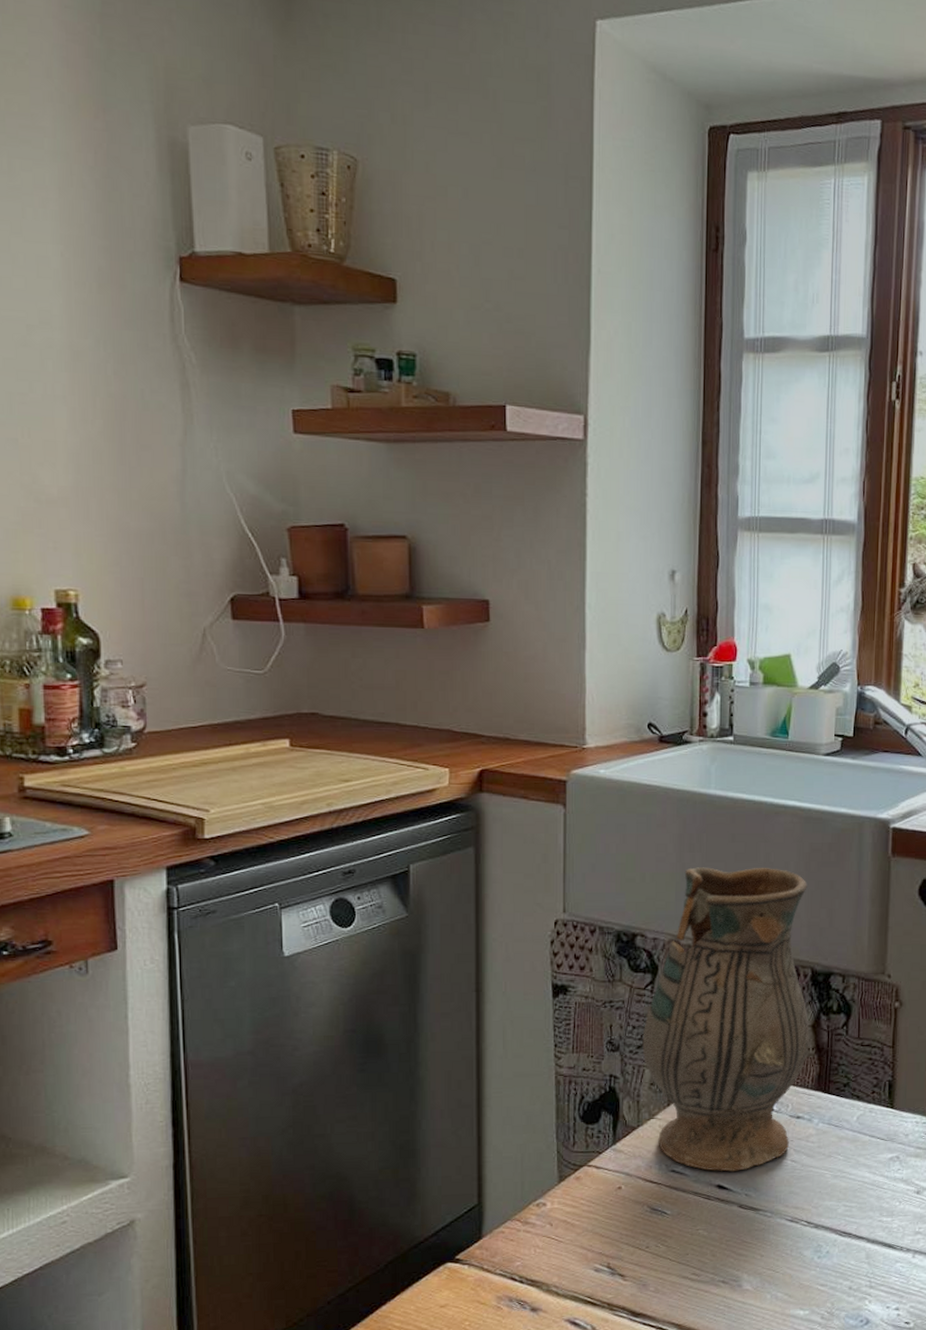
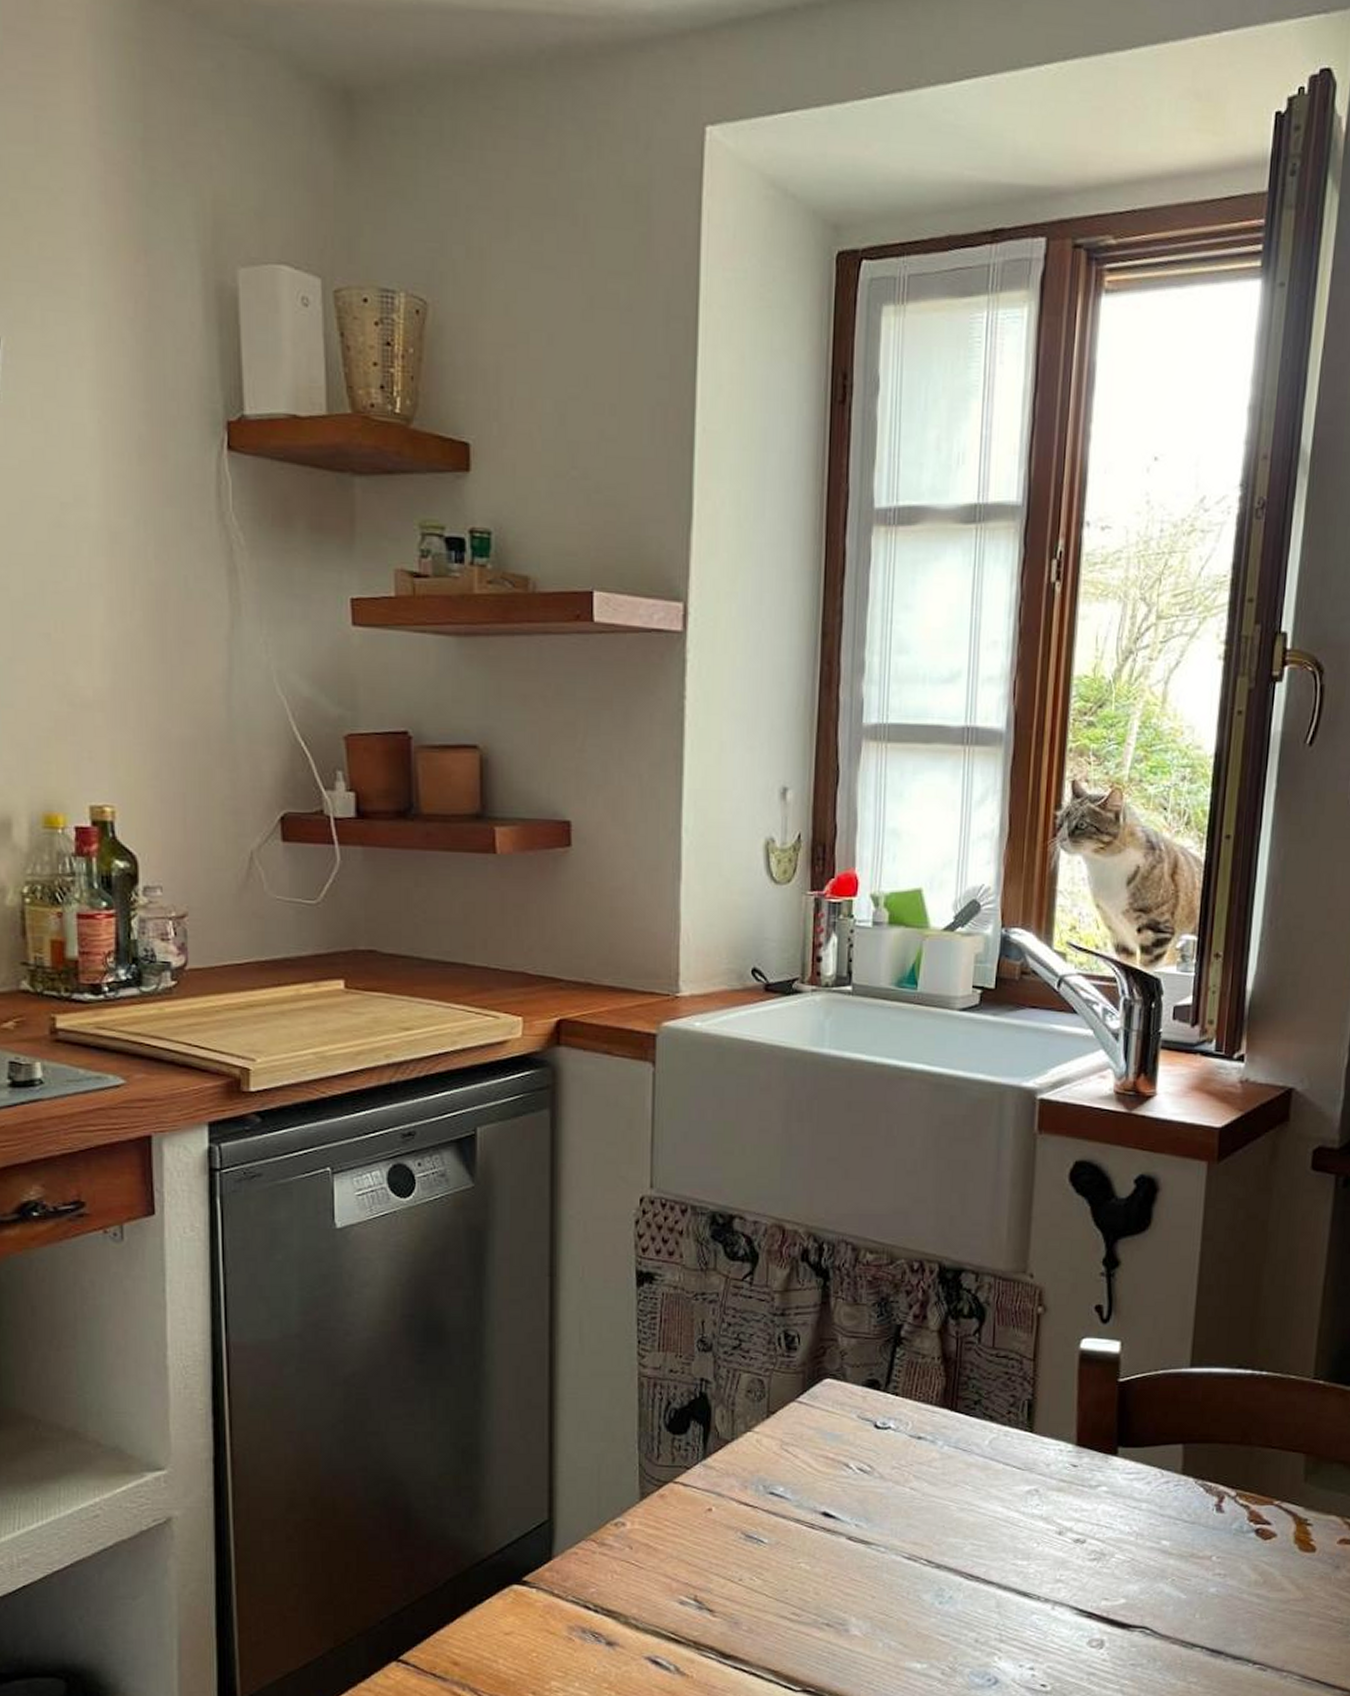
ceramic pitcher: present [642,867,810,1172] -> none [738,1140,936,1497]

